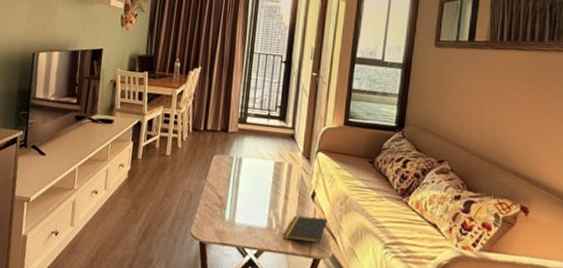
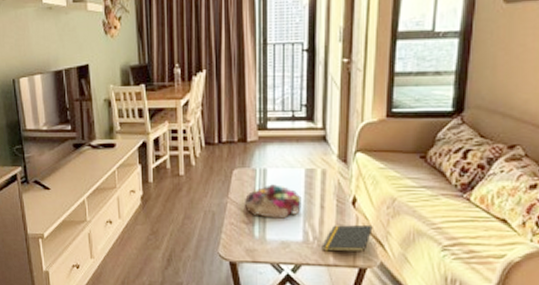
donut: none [220,172,269,205] -> present [245,184,301,219]

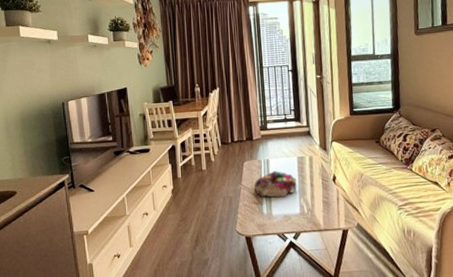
notepad: present [321,224,373,252] -> none [314,195,350,220]

